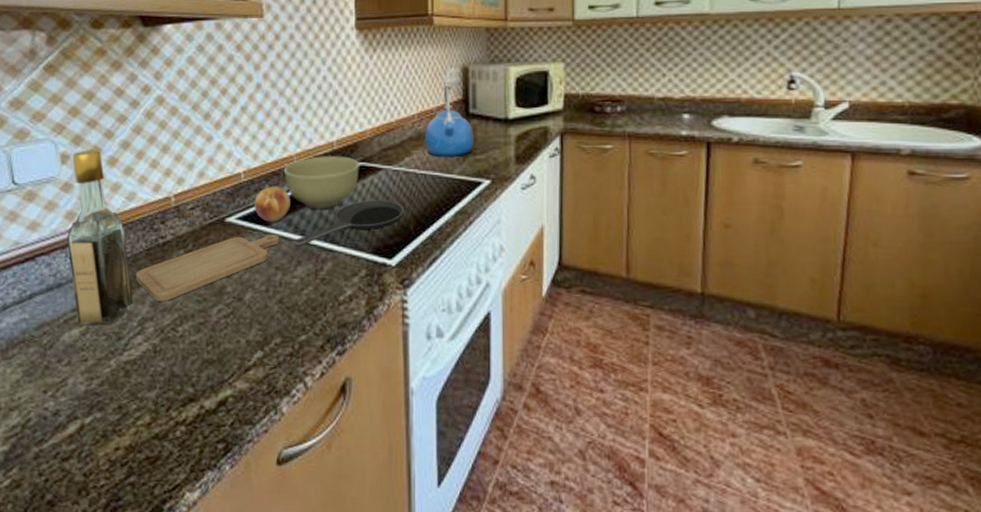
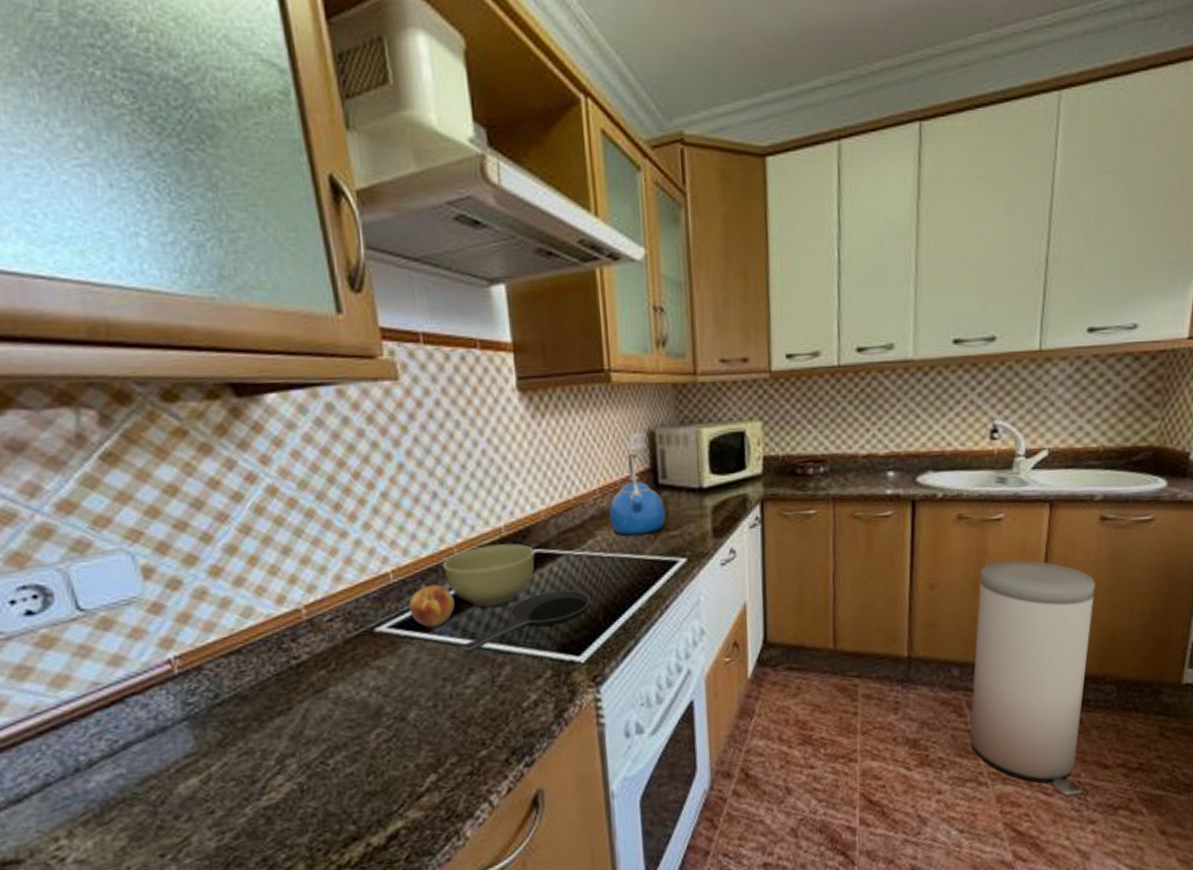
bottle: present [67,150,133,326] -> none [158,558,267,773]
chopping board: present [135,234,280,302] -> none [265,640,446,734]
pedal bin: none [767,206,904,461] -> present [970,559,1095,797]

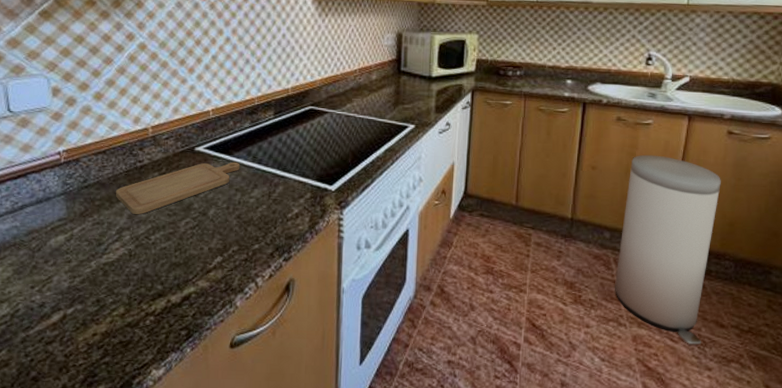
chopping board: none [265,640,446,734] -> present [115,161,241,215]
fruit: present [409,584,455,627] -> none [220,122,251,152]
bowl: present [442,543,535,608] -> none [246,100,309,143]
frying pan: present [461,589,590,653] -> none [251,136,344,173]
kettle: present [609,454,666,536] -> none [364,48,403,105]

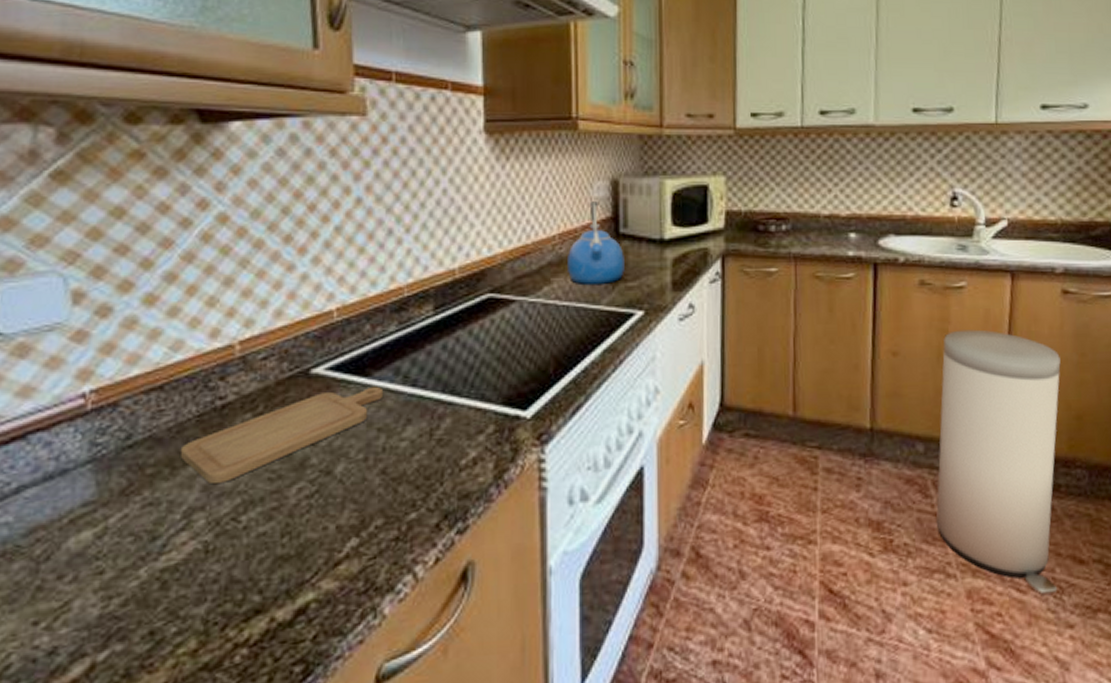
kettle: none [364,48,403,105] -> present [568,201,624,284]

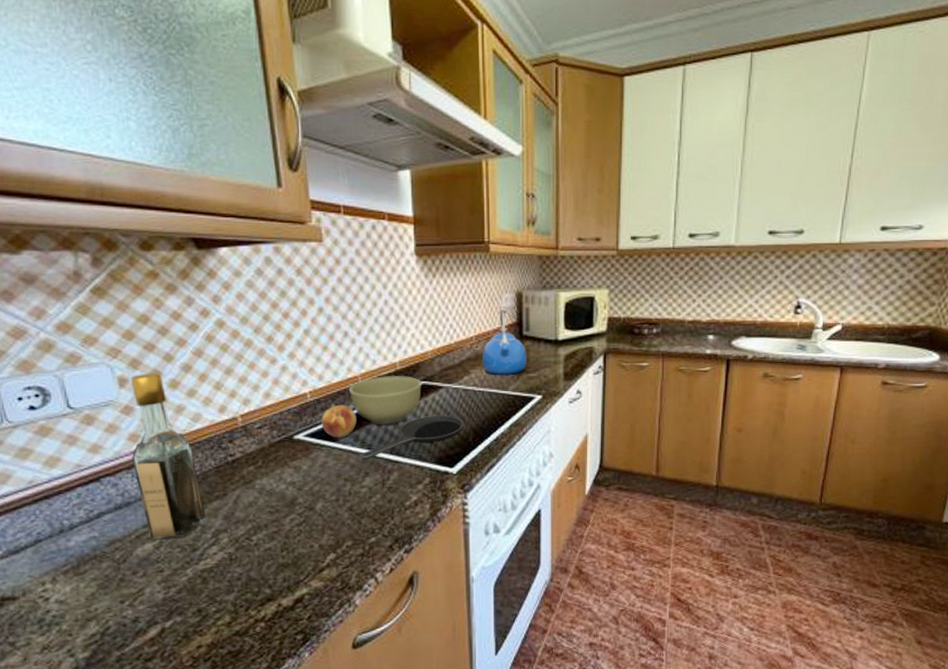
bottle: none [78,284,176,525] -> present [130,373,206,540]
chopping board: present [180,386,384,485] -> none [206,448,348,515]
fruit: none [350,325,399,371] -> present [321,404,357,438]
bowl: none [390,286,487,353] -> present [348,376,422,425]
frying pan: none [401,338,541,401] -> present [360,415,463,460]
pedal bin: present [936,329,1061,595] -> none [763,412,875,608]

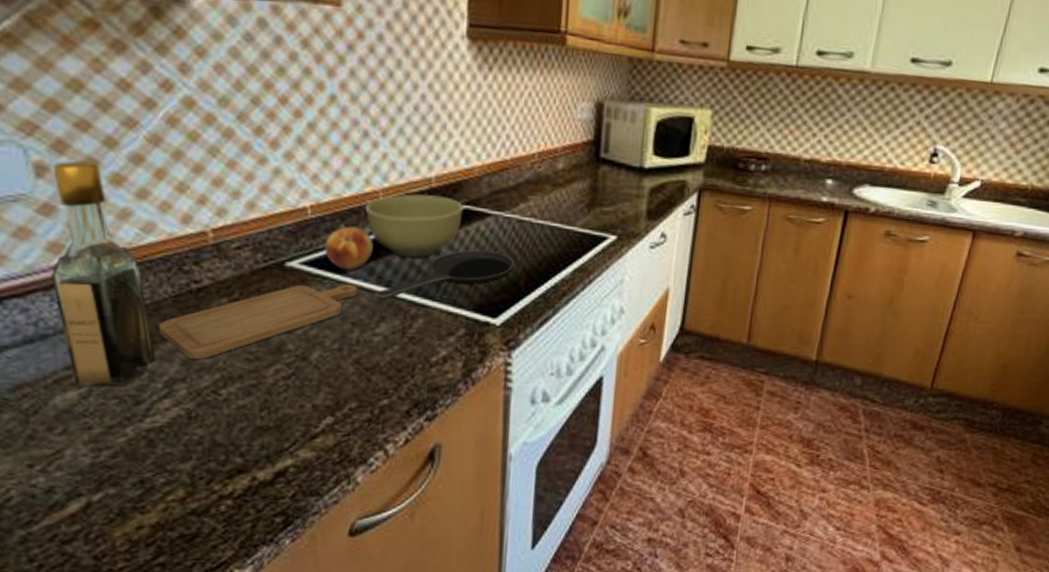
chopping board: none [206,448,348,515] -> present [158,283,358,360]
kettle: present [482,310,527,375] -> none [545,122,603,207]

